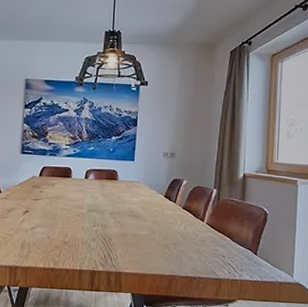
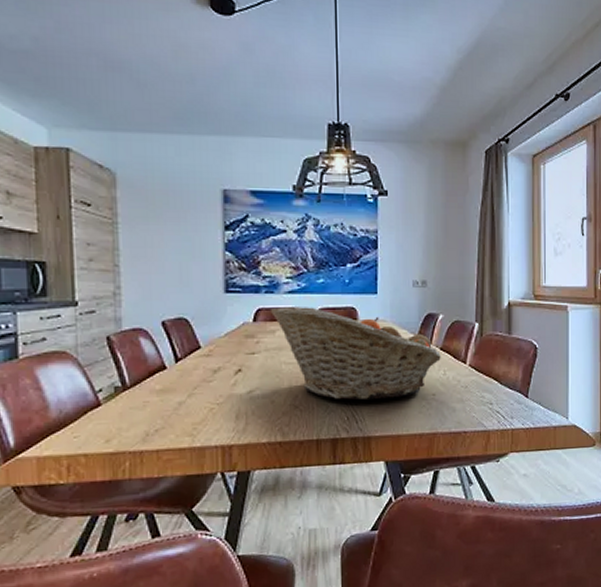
fruit basket: none [52,166,183,244] -> present [270,307,441,401]

